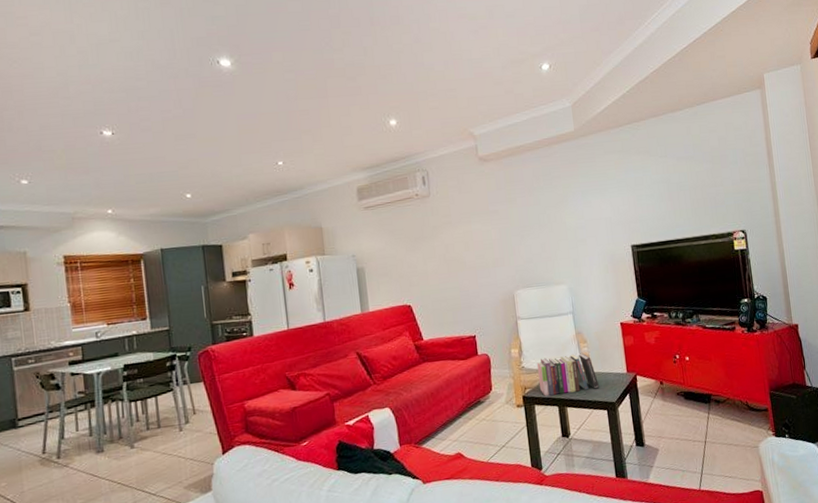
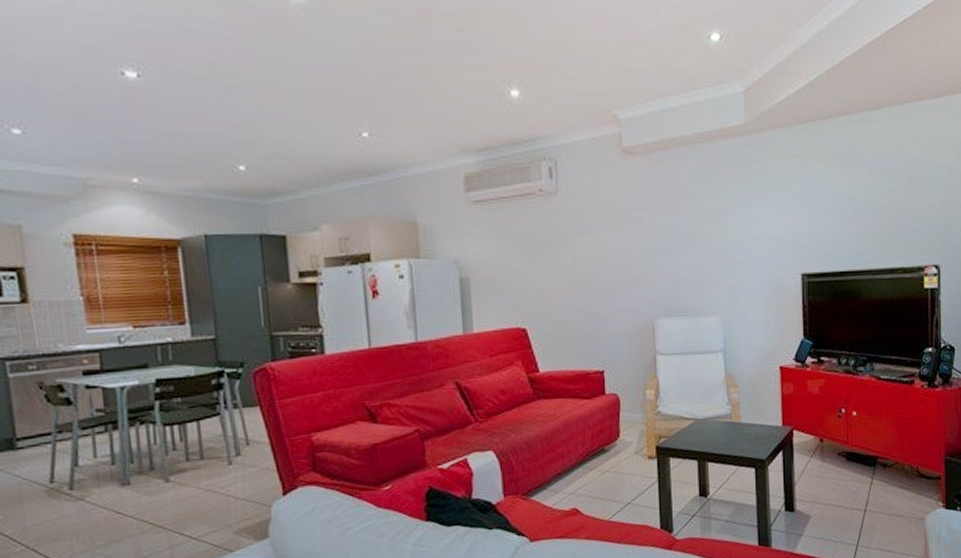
books: present [536,354,600,396] -> none [675,400,749,448]

